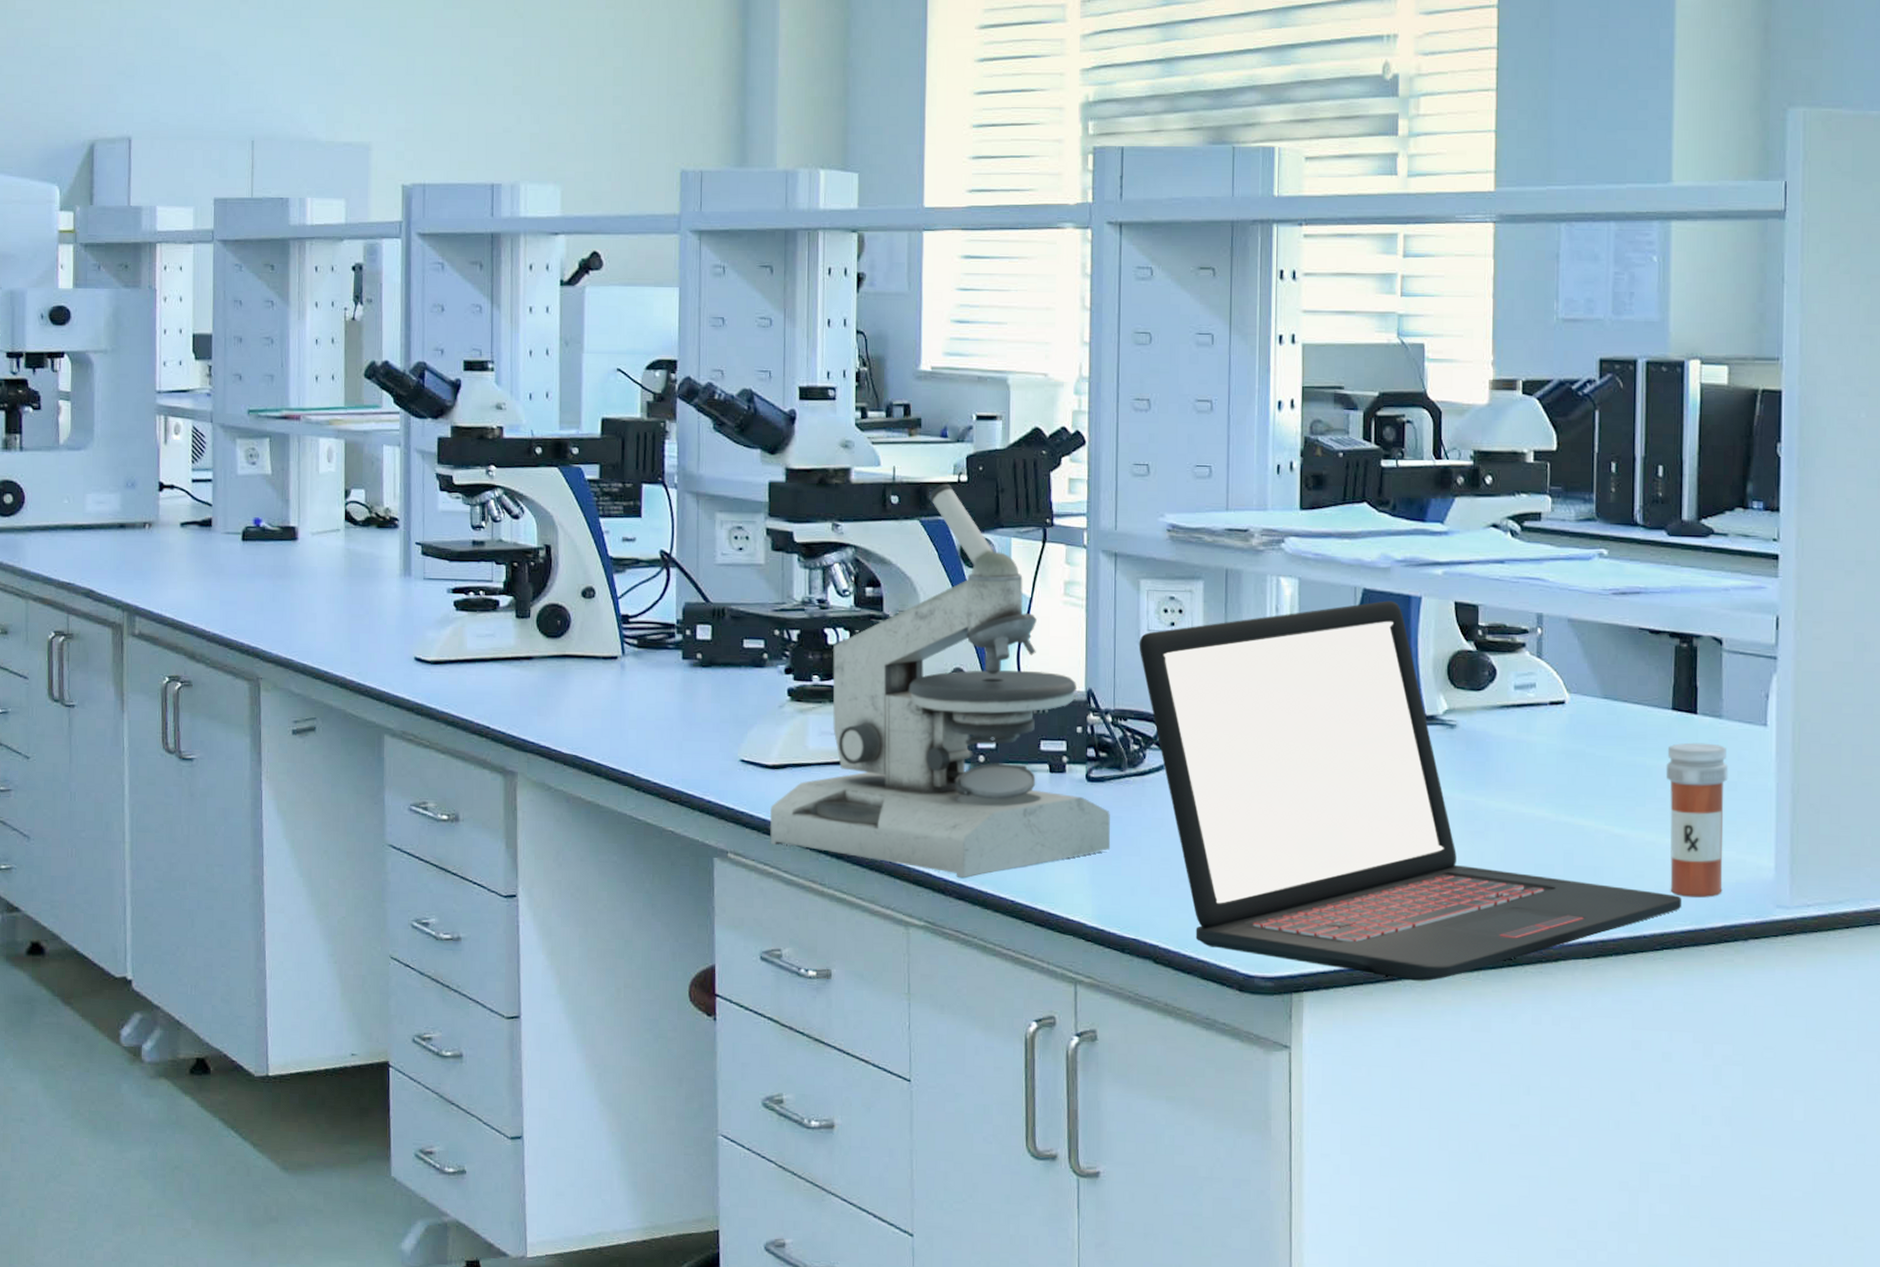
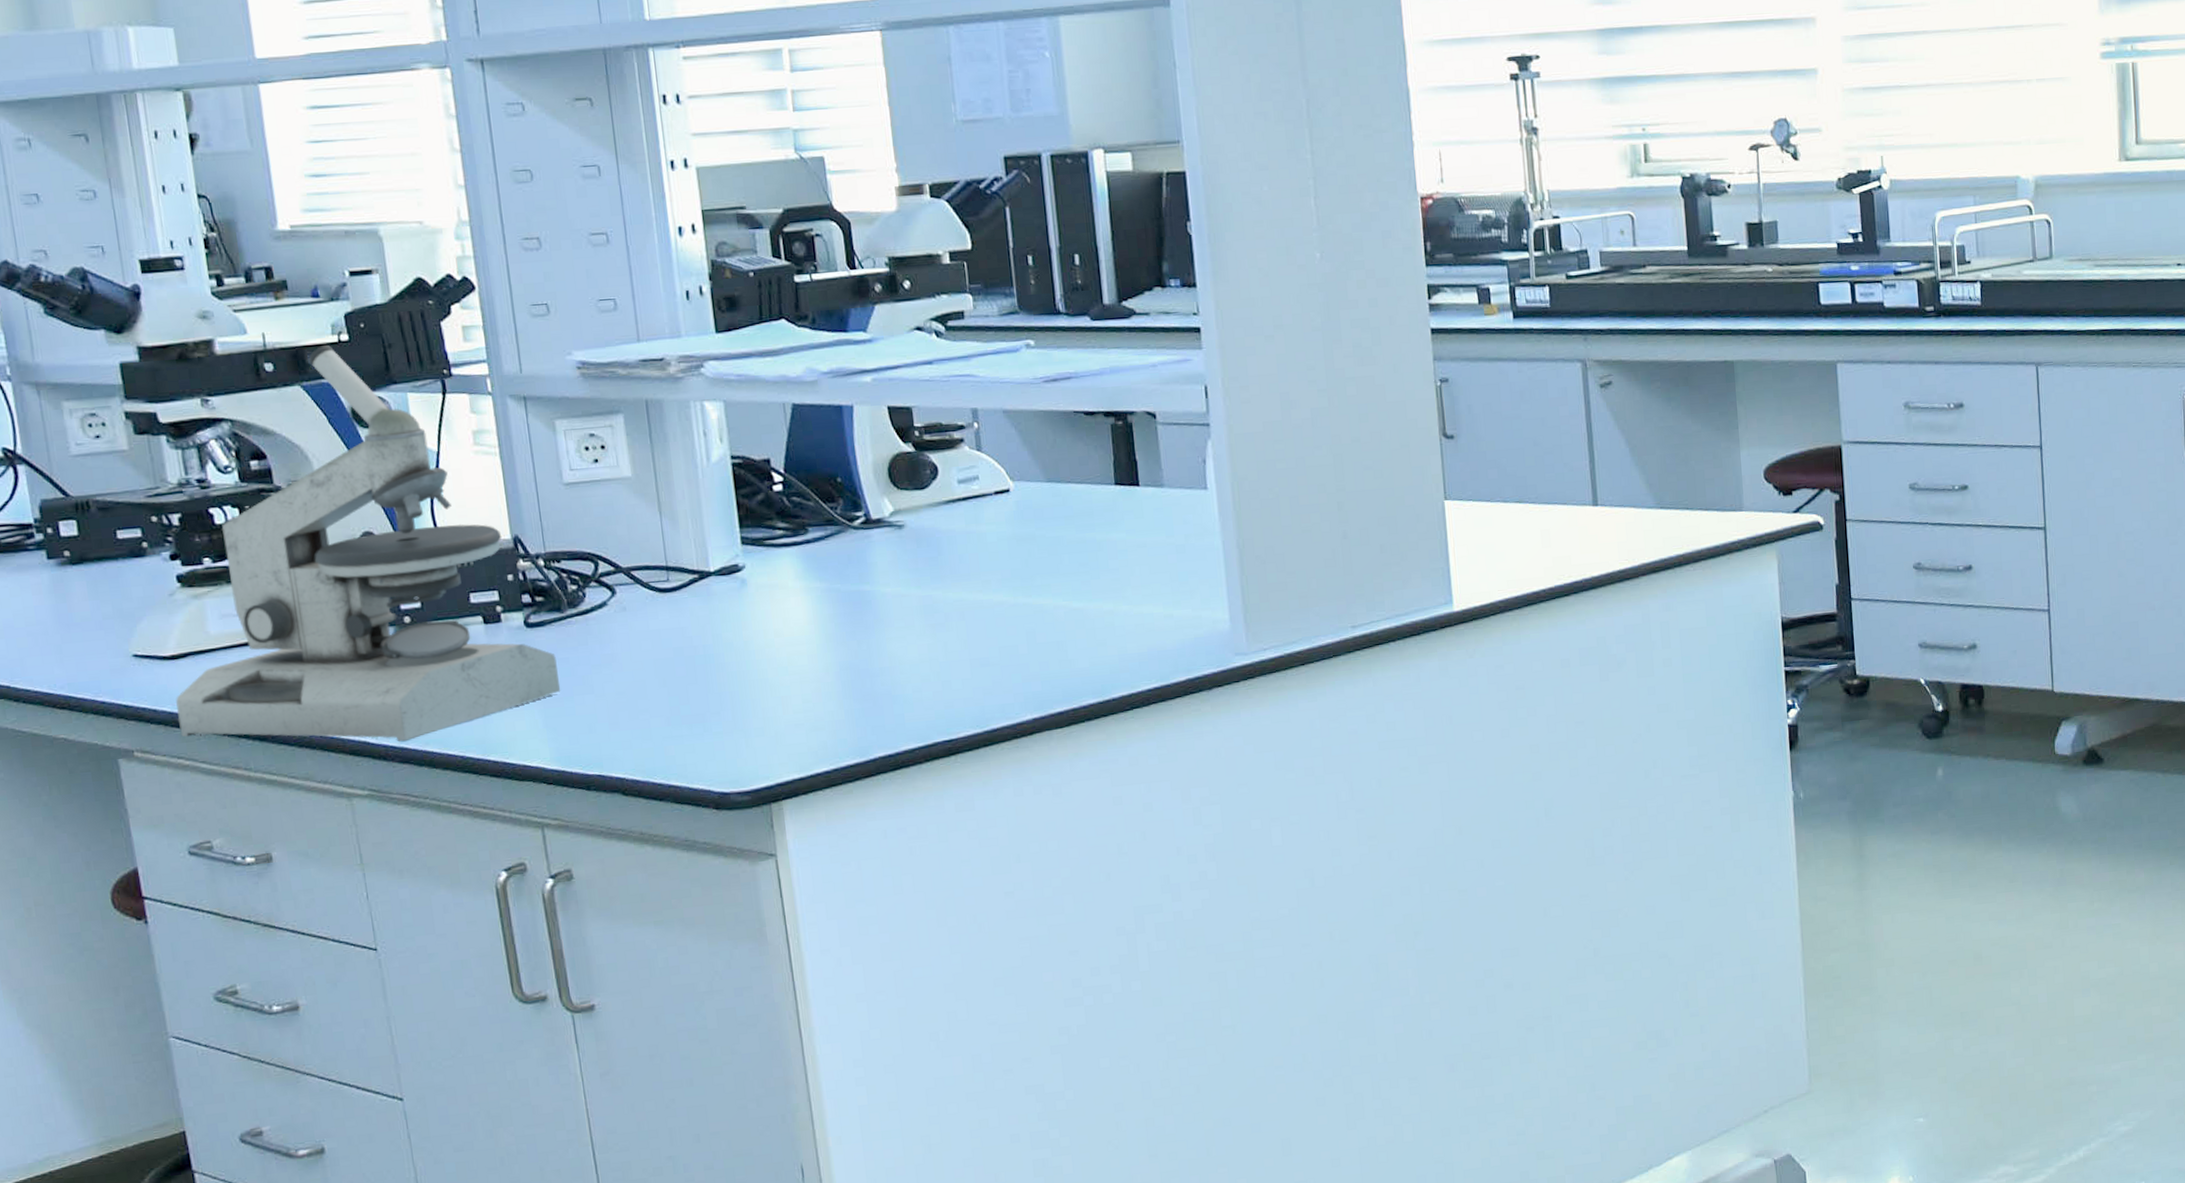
laptop: present [1139,600,1682,982] -> none [562,412,1146,774]
medicine: present [1665,742,1729,899] -> none [1114,512,1183,658]

